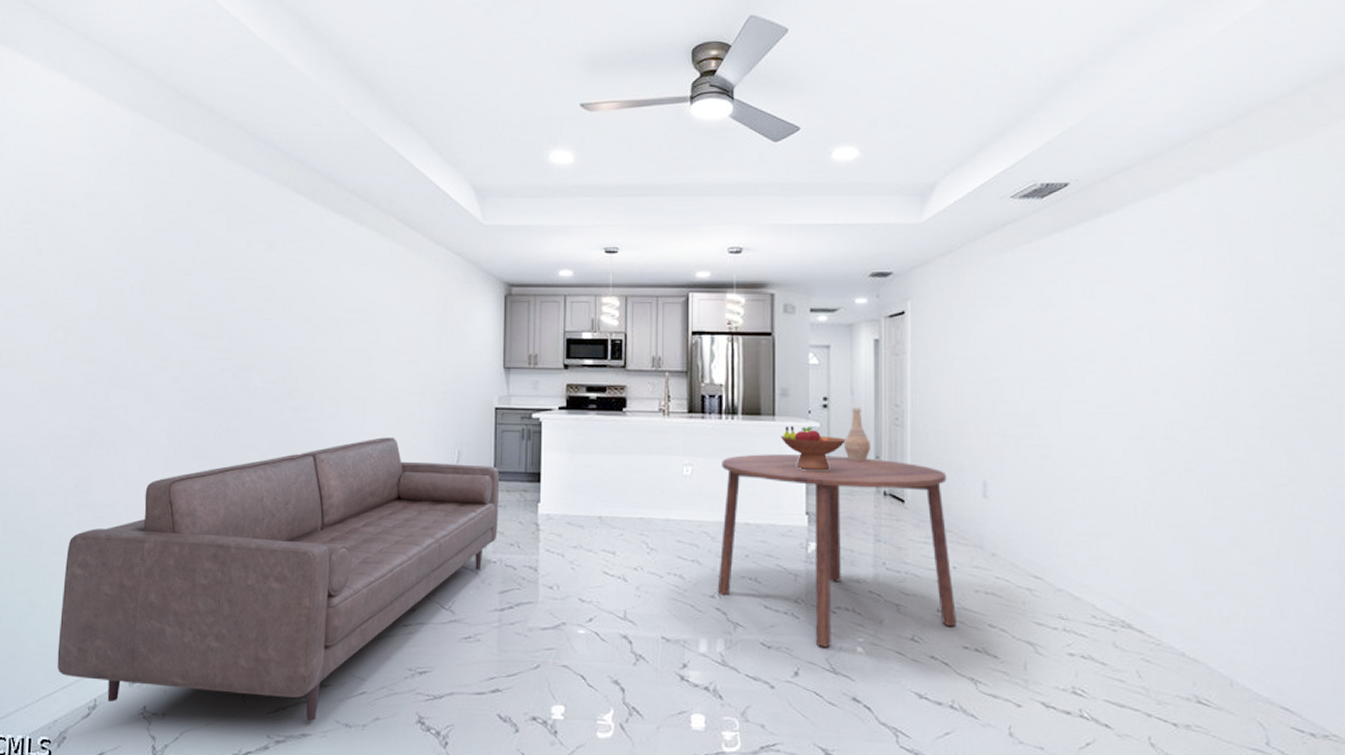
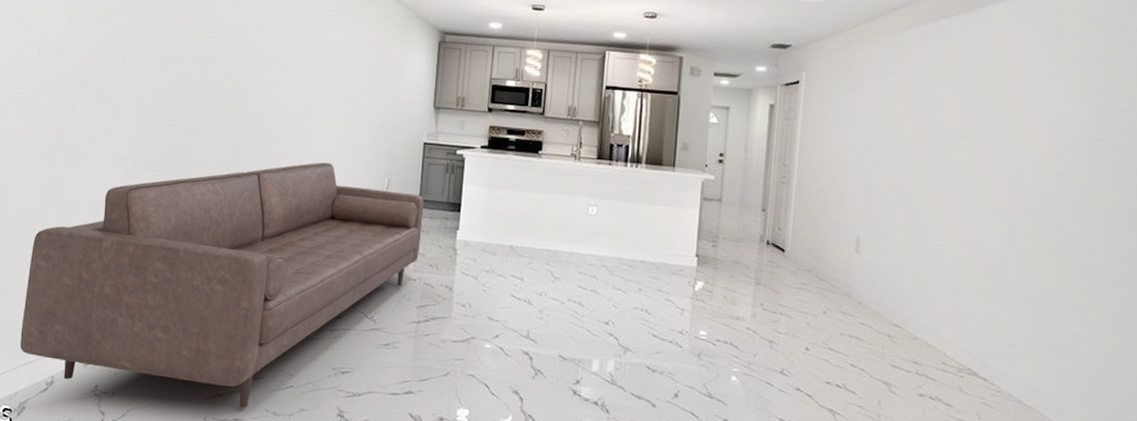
dining table: present [717,454,956,648] -> none [611,200,825,375]
fruit bowl: present [780,425,846,471] -> none [678,176,737,219]
vase: present [843,406,870,461] -> none [734,163,759,212]

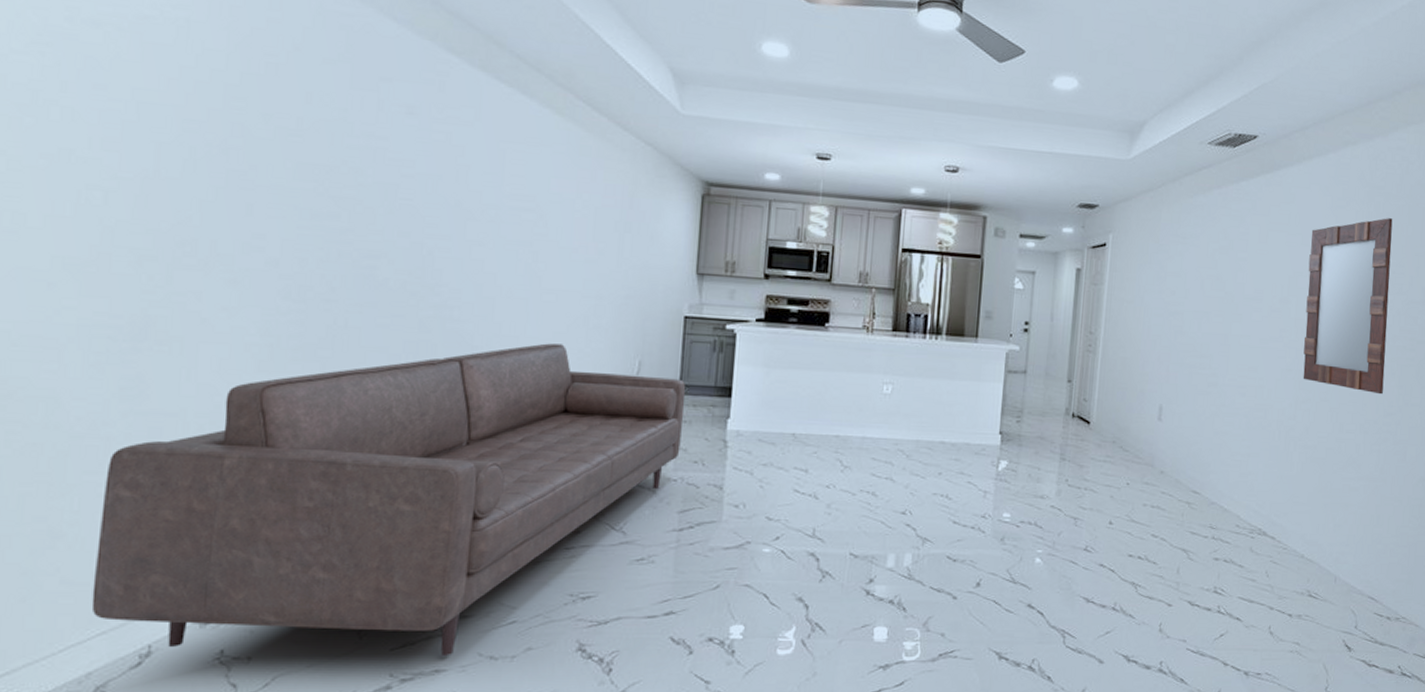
home mirror: none [1015,53,1119,238] -> present [1303,218,1393,395]

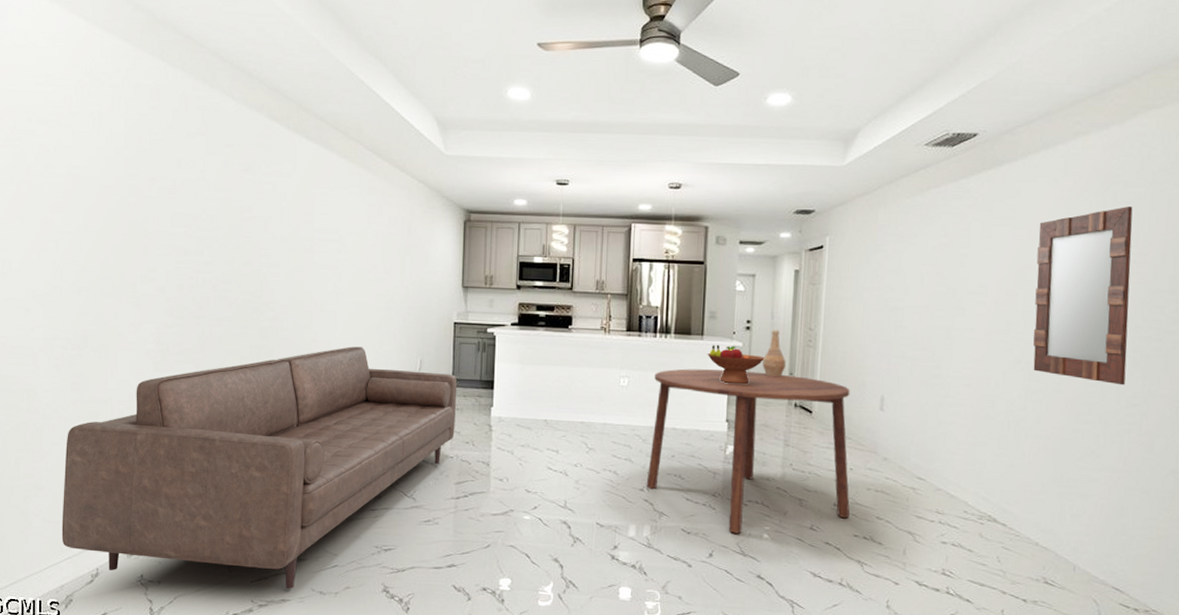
dining table: none [908,374,1129,559] -> present [646,368,850,534]
fruit bowl: none [981,347,1042,393] -> present [707,344,765,385]
vase: none [1039,332,1065,384] -> present [762,329,786,376]

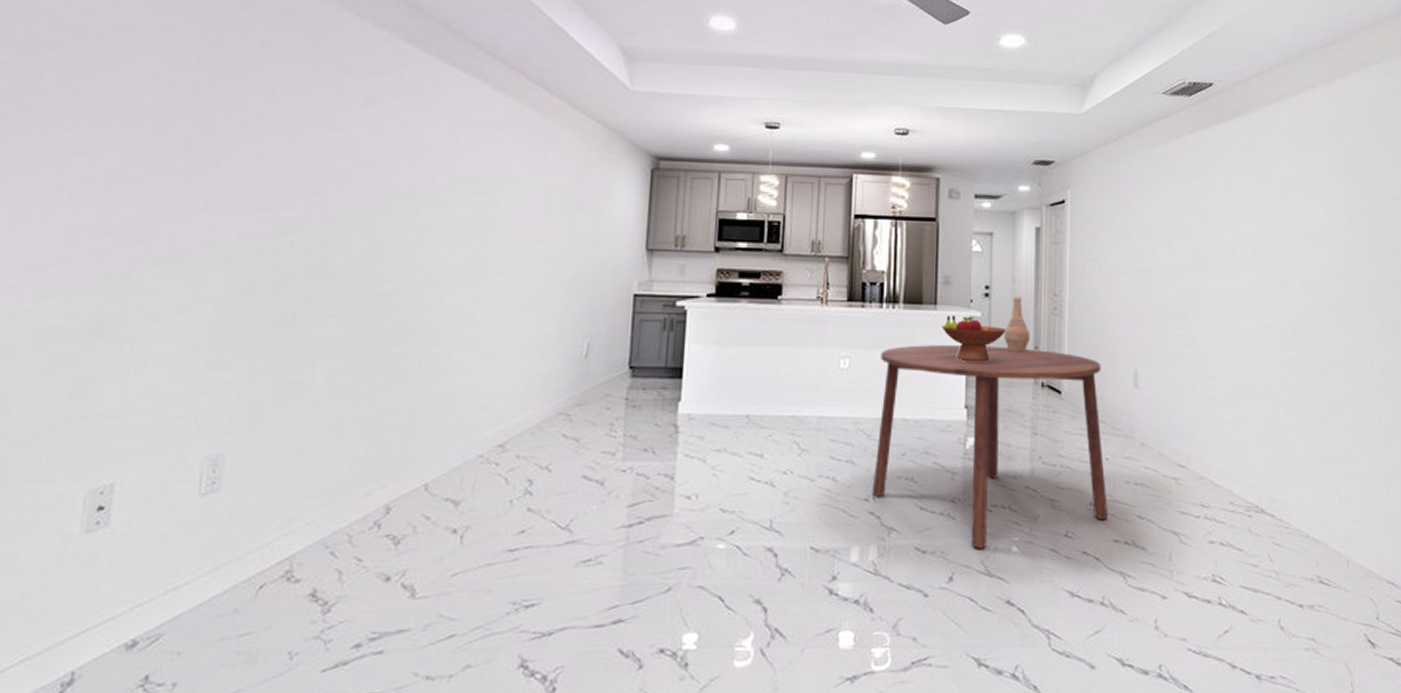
sofa: present [61,346,458,590] -> none [17,328,636,678]
home mirror: present [1033,206,1133,386] -> none [1279,161,1376,350]

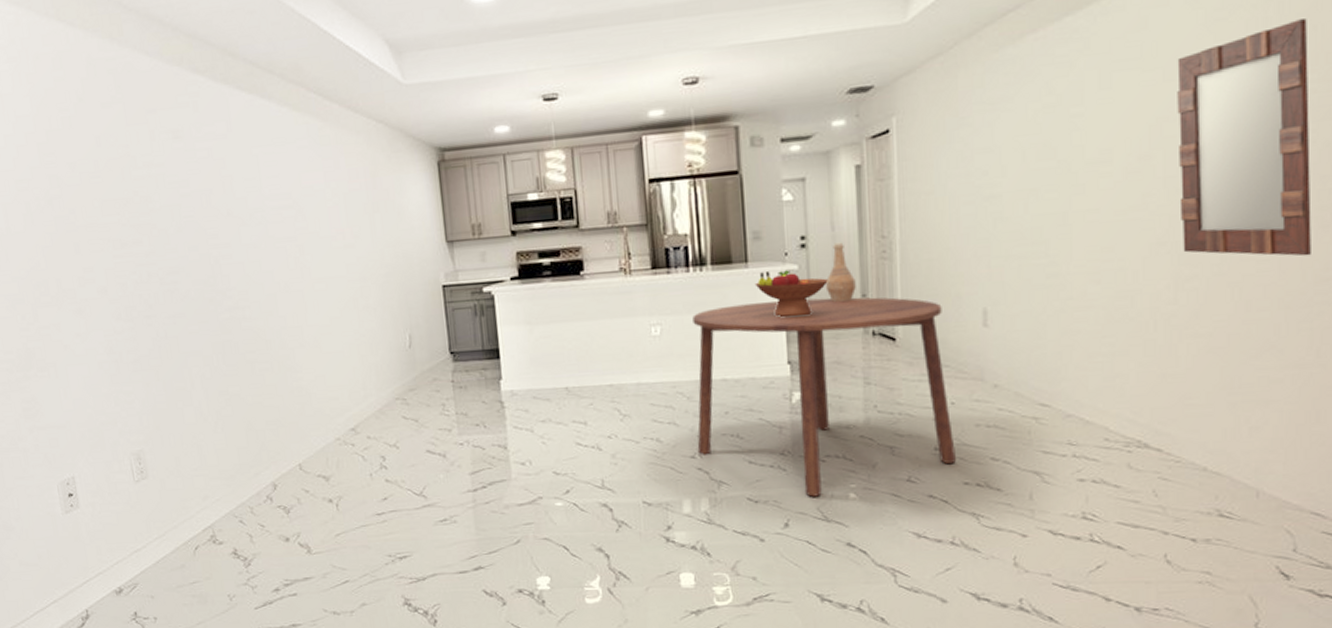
home mirror: none [1279,161,1376,350] -> present [1177,19,1312,257]

